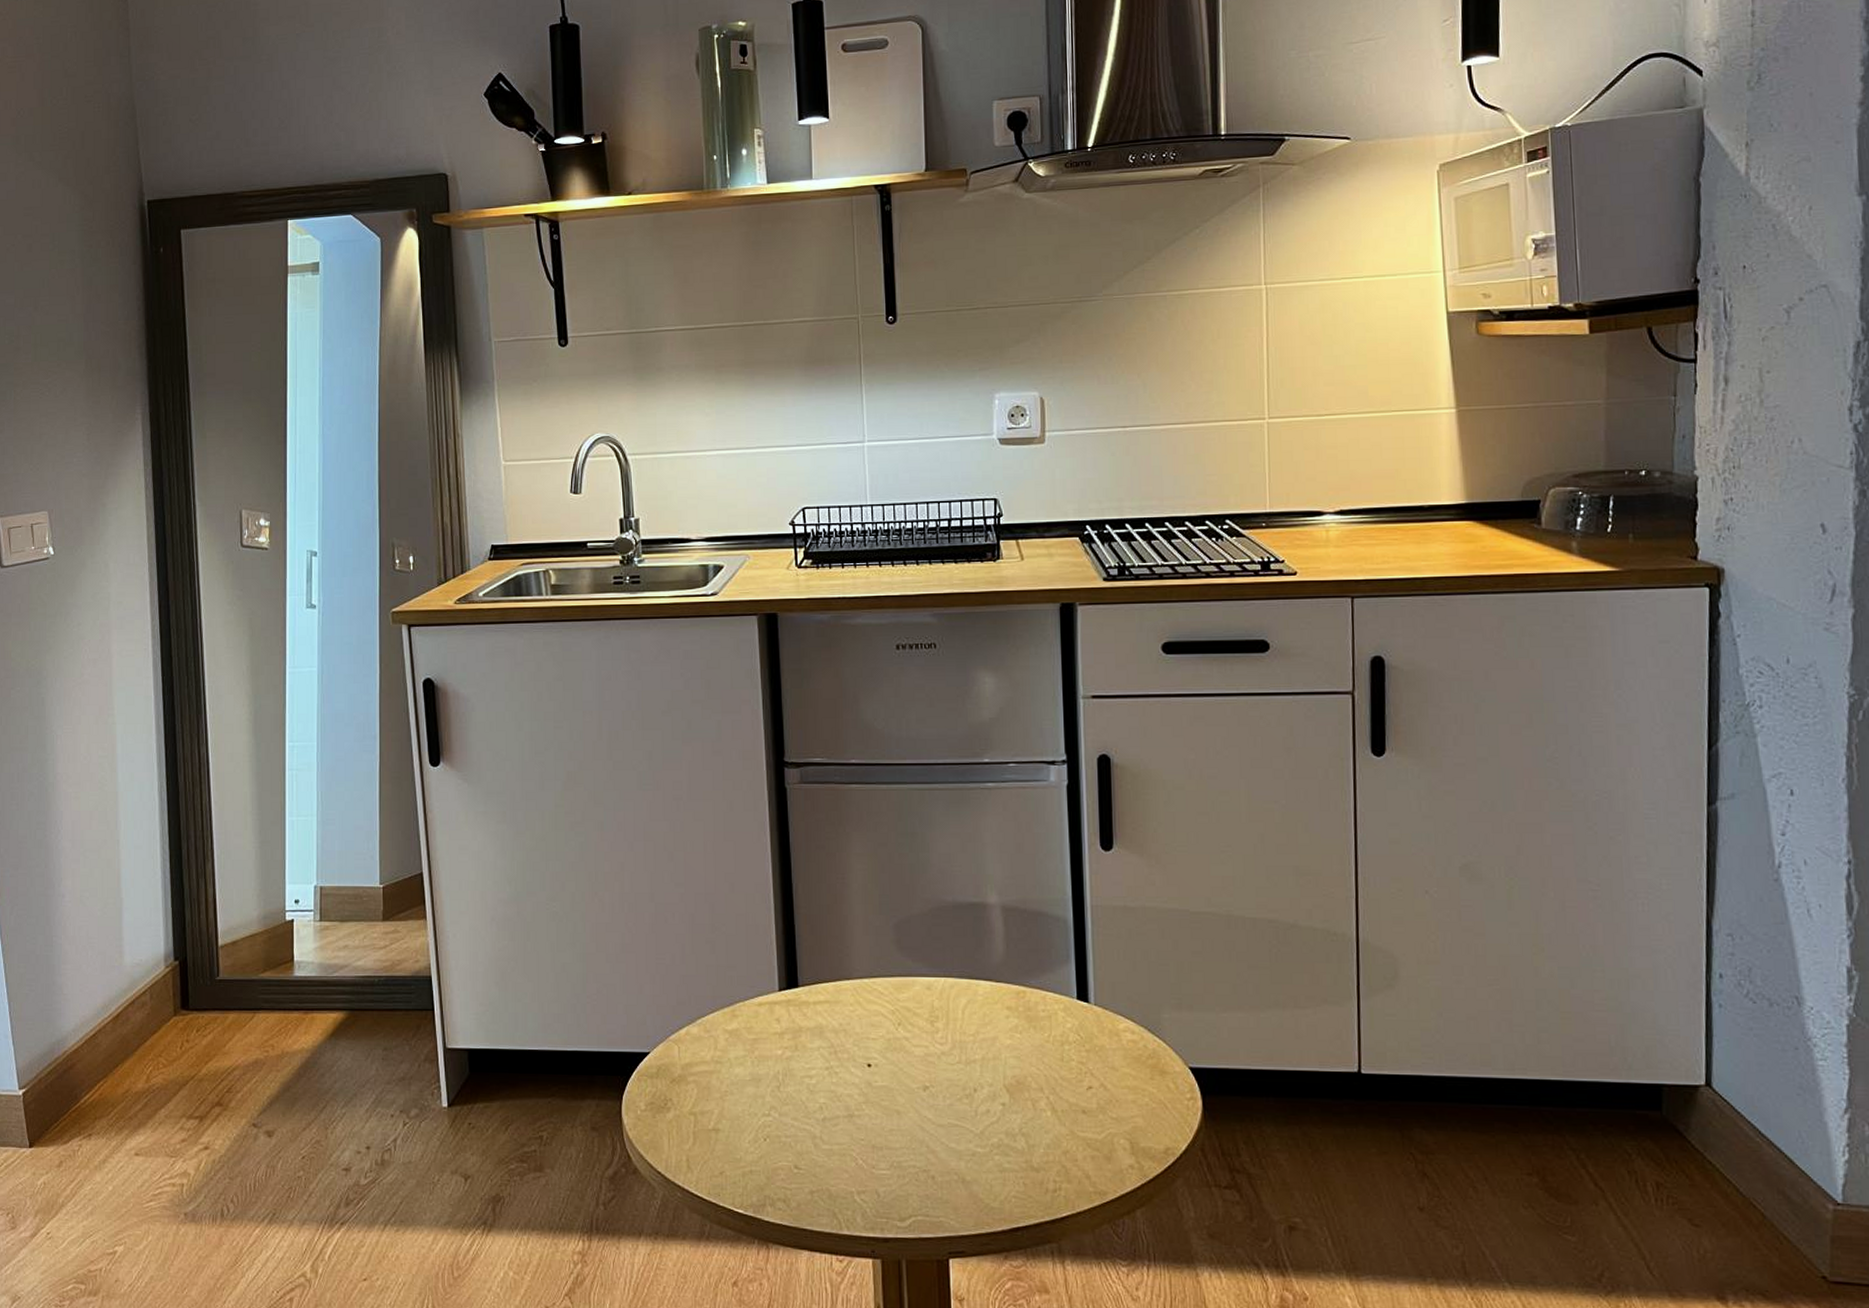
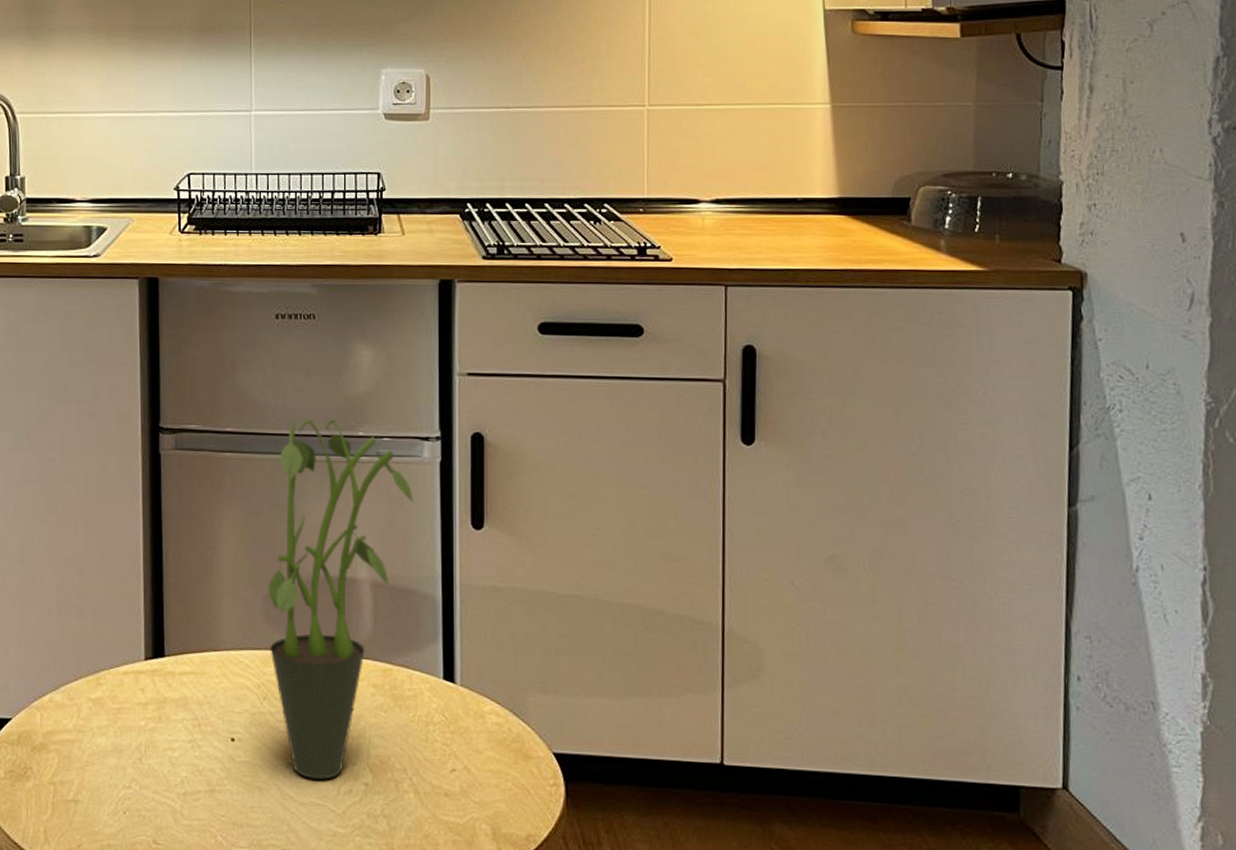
potted plant: none [898,746,1041,1101] -> present [268,419,413,780]

